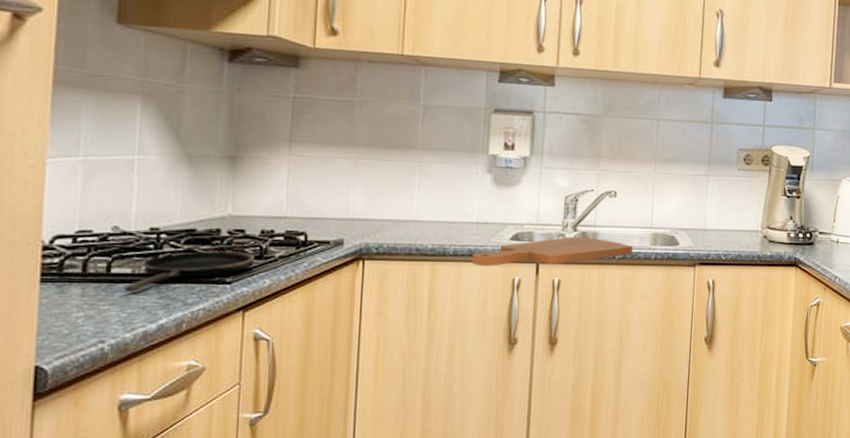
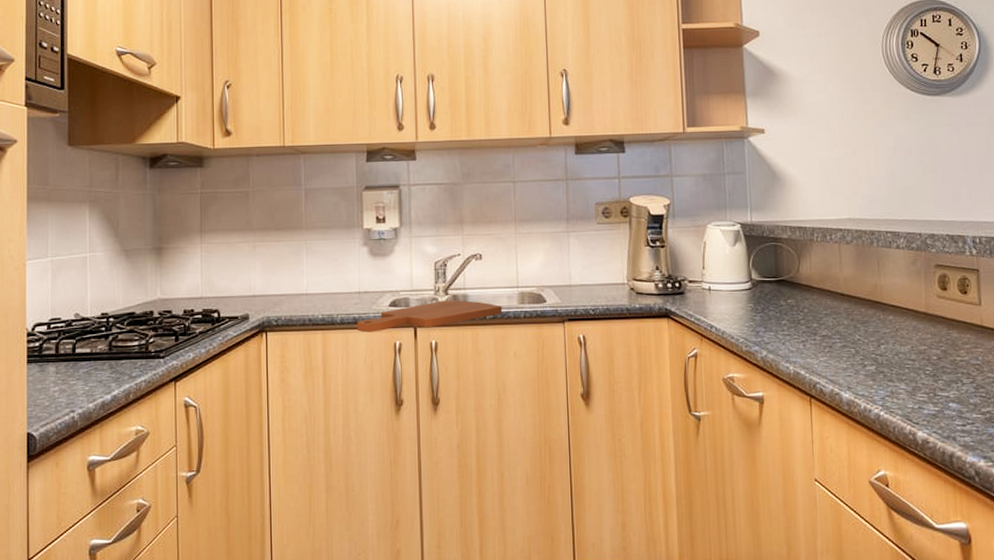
frying pan: present [123,251,254,292] -> none [85,329,180,369]

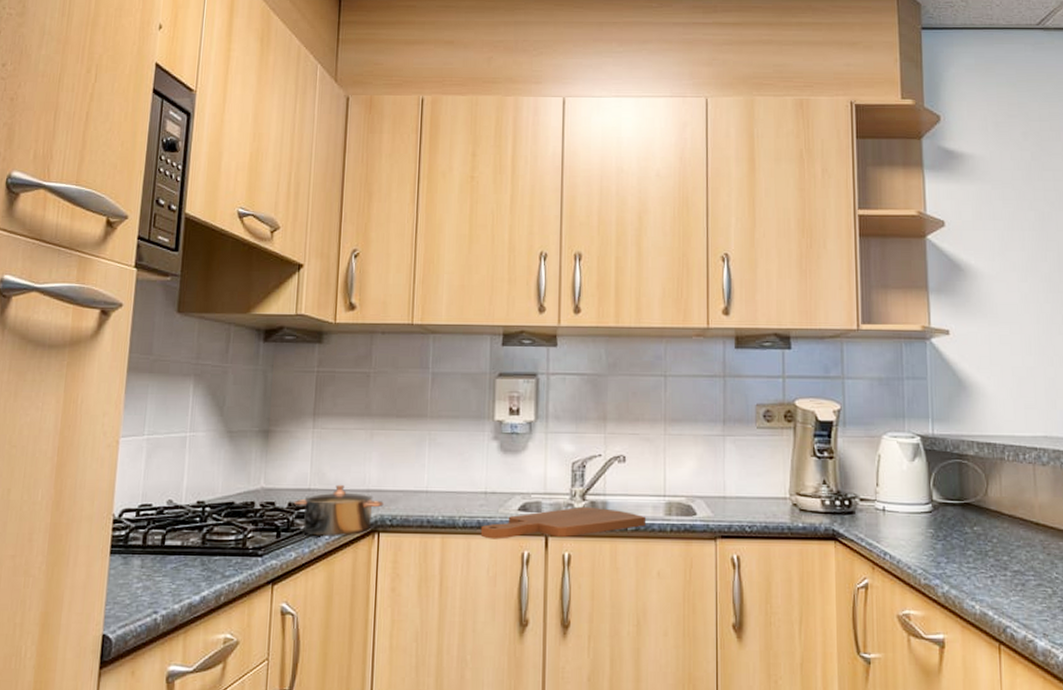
cooking pot: none [188,291,269,338] -> present [293,484,384,536]

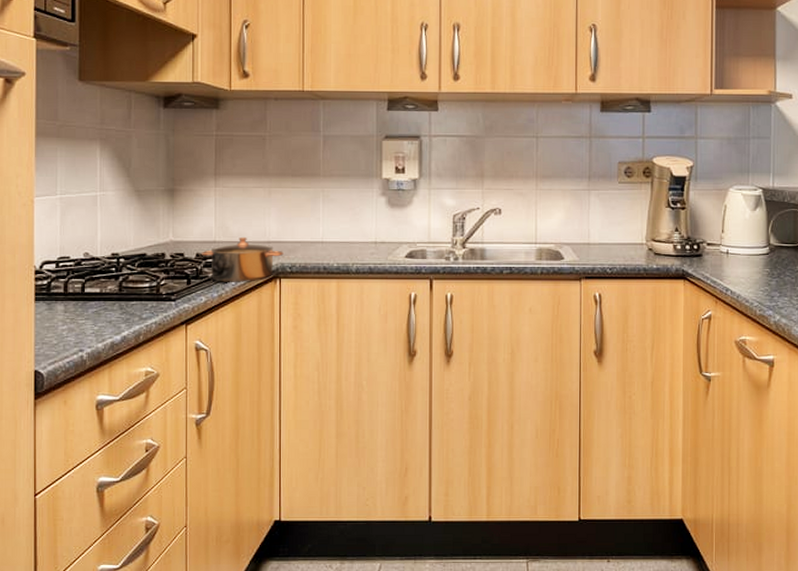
cutting board: present [480,506,647,540] -> none [372,253,520,283]

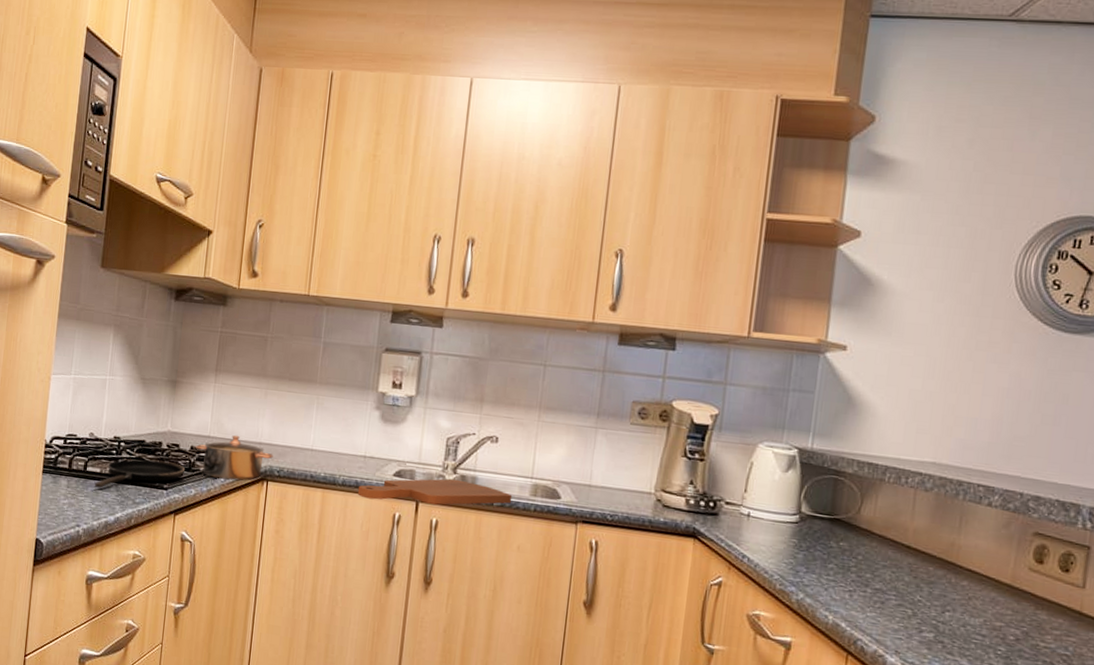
frying pan: none [95,272,192,308] -> present [94,459,185,488]
cutting board: none [372,253,520,283] -> present [357,478,513,505]

